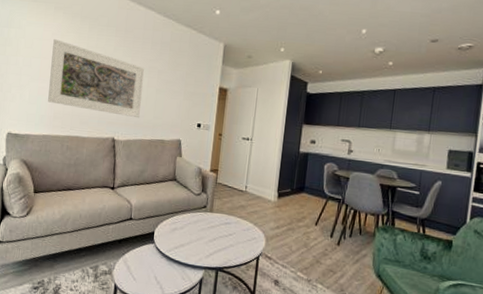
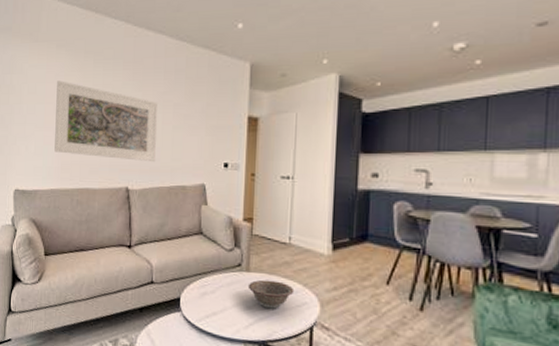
decorative bowl: none [210,219,247,242] -> present [247,279,295,309]

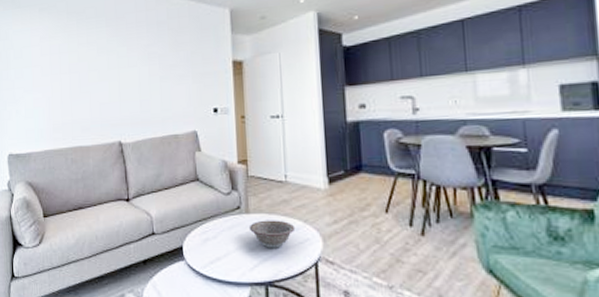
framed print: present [54,81,159,163] -> none [42,43,145,115]

